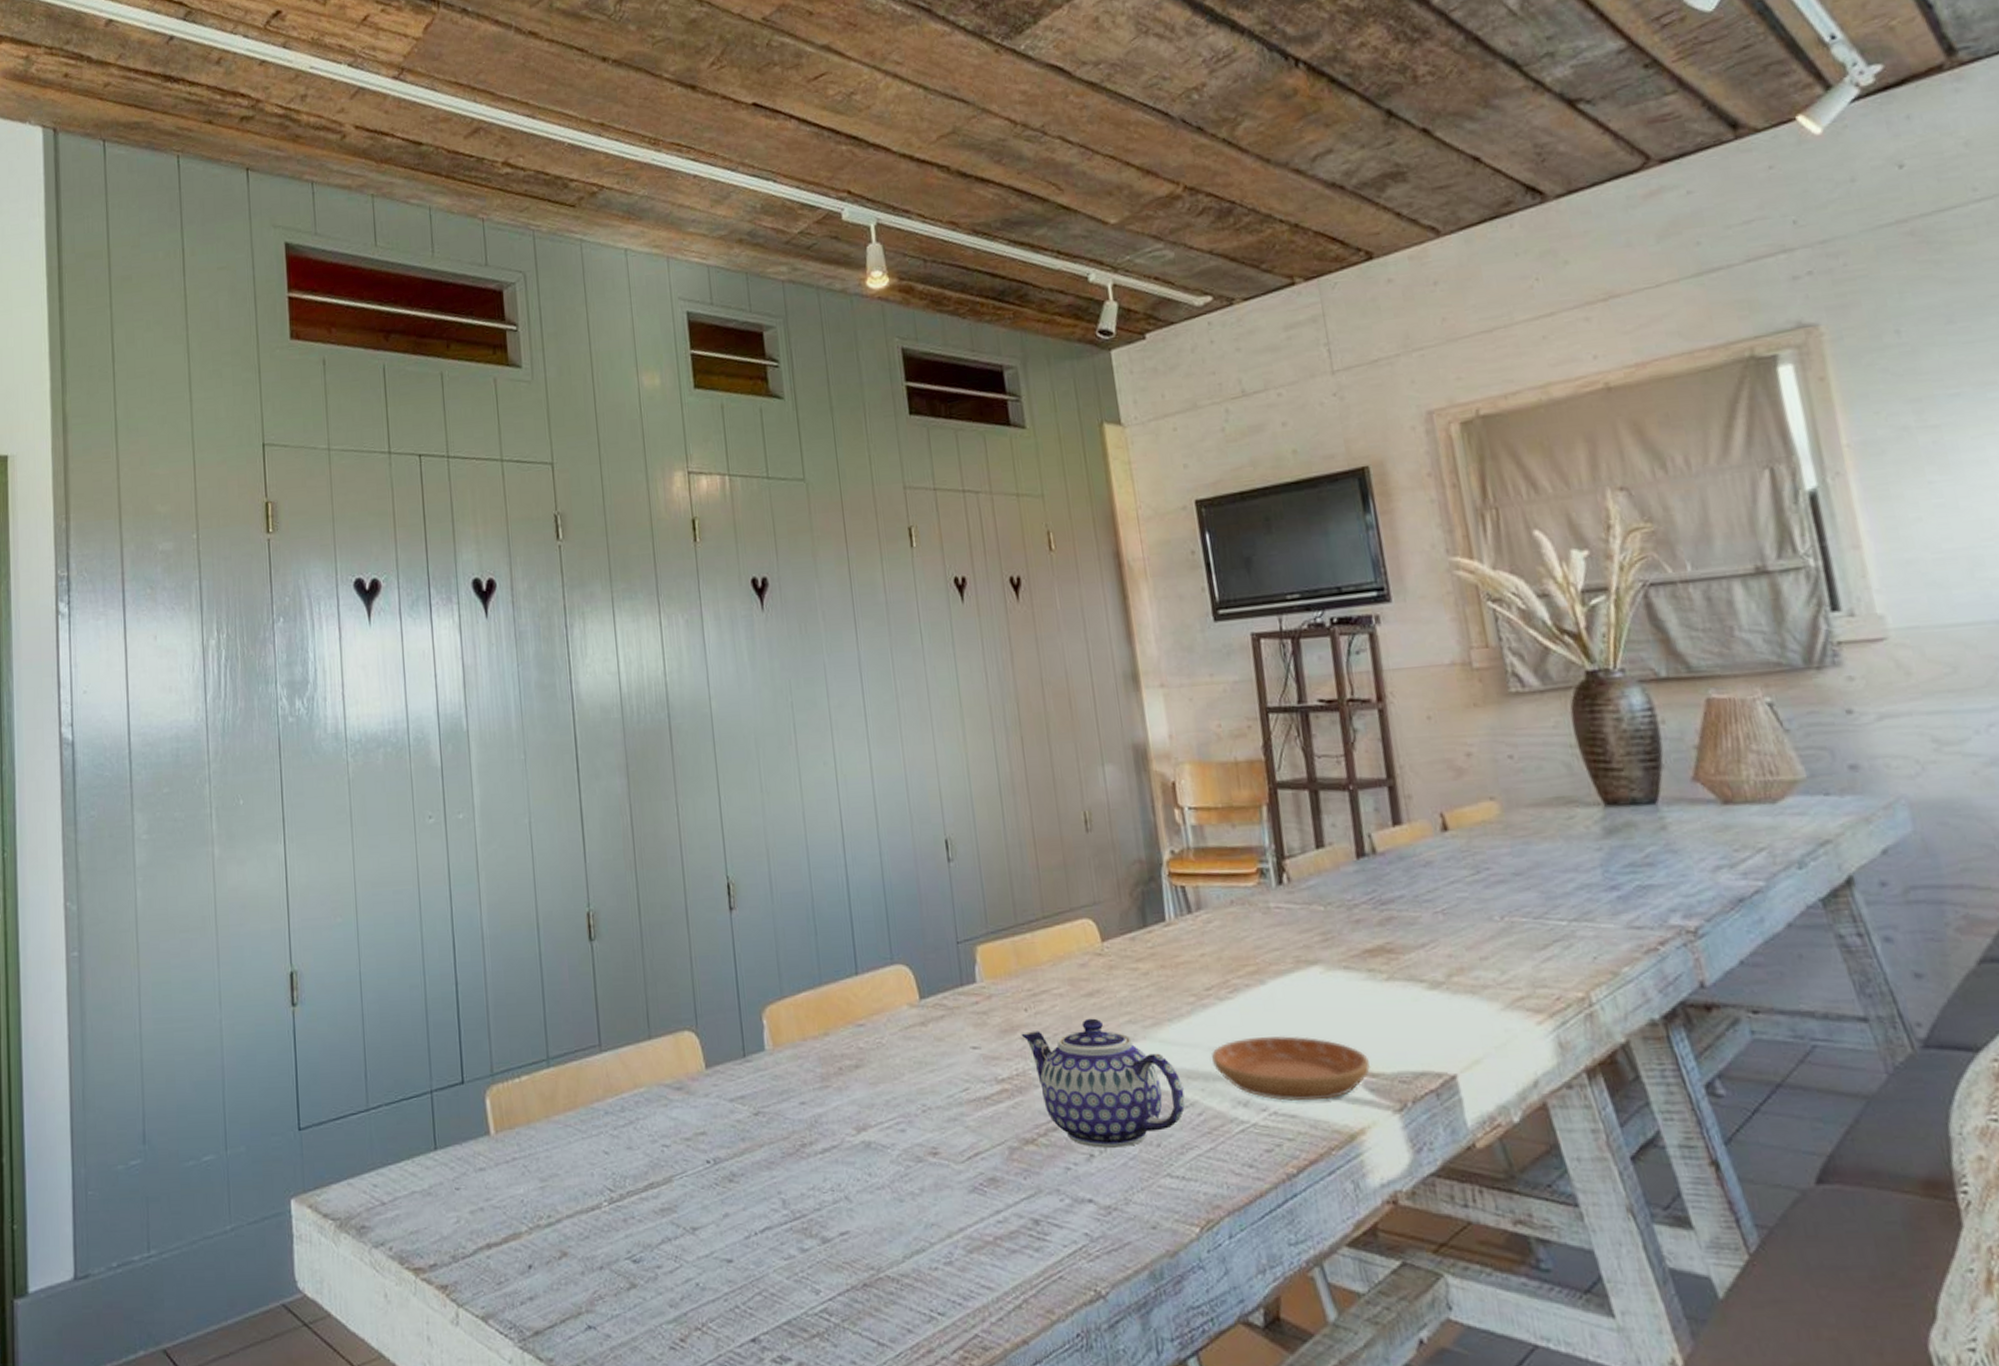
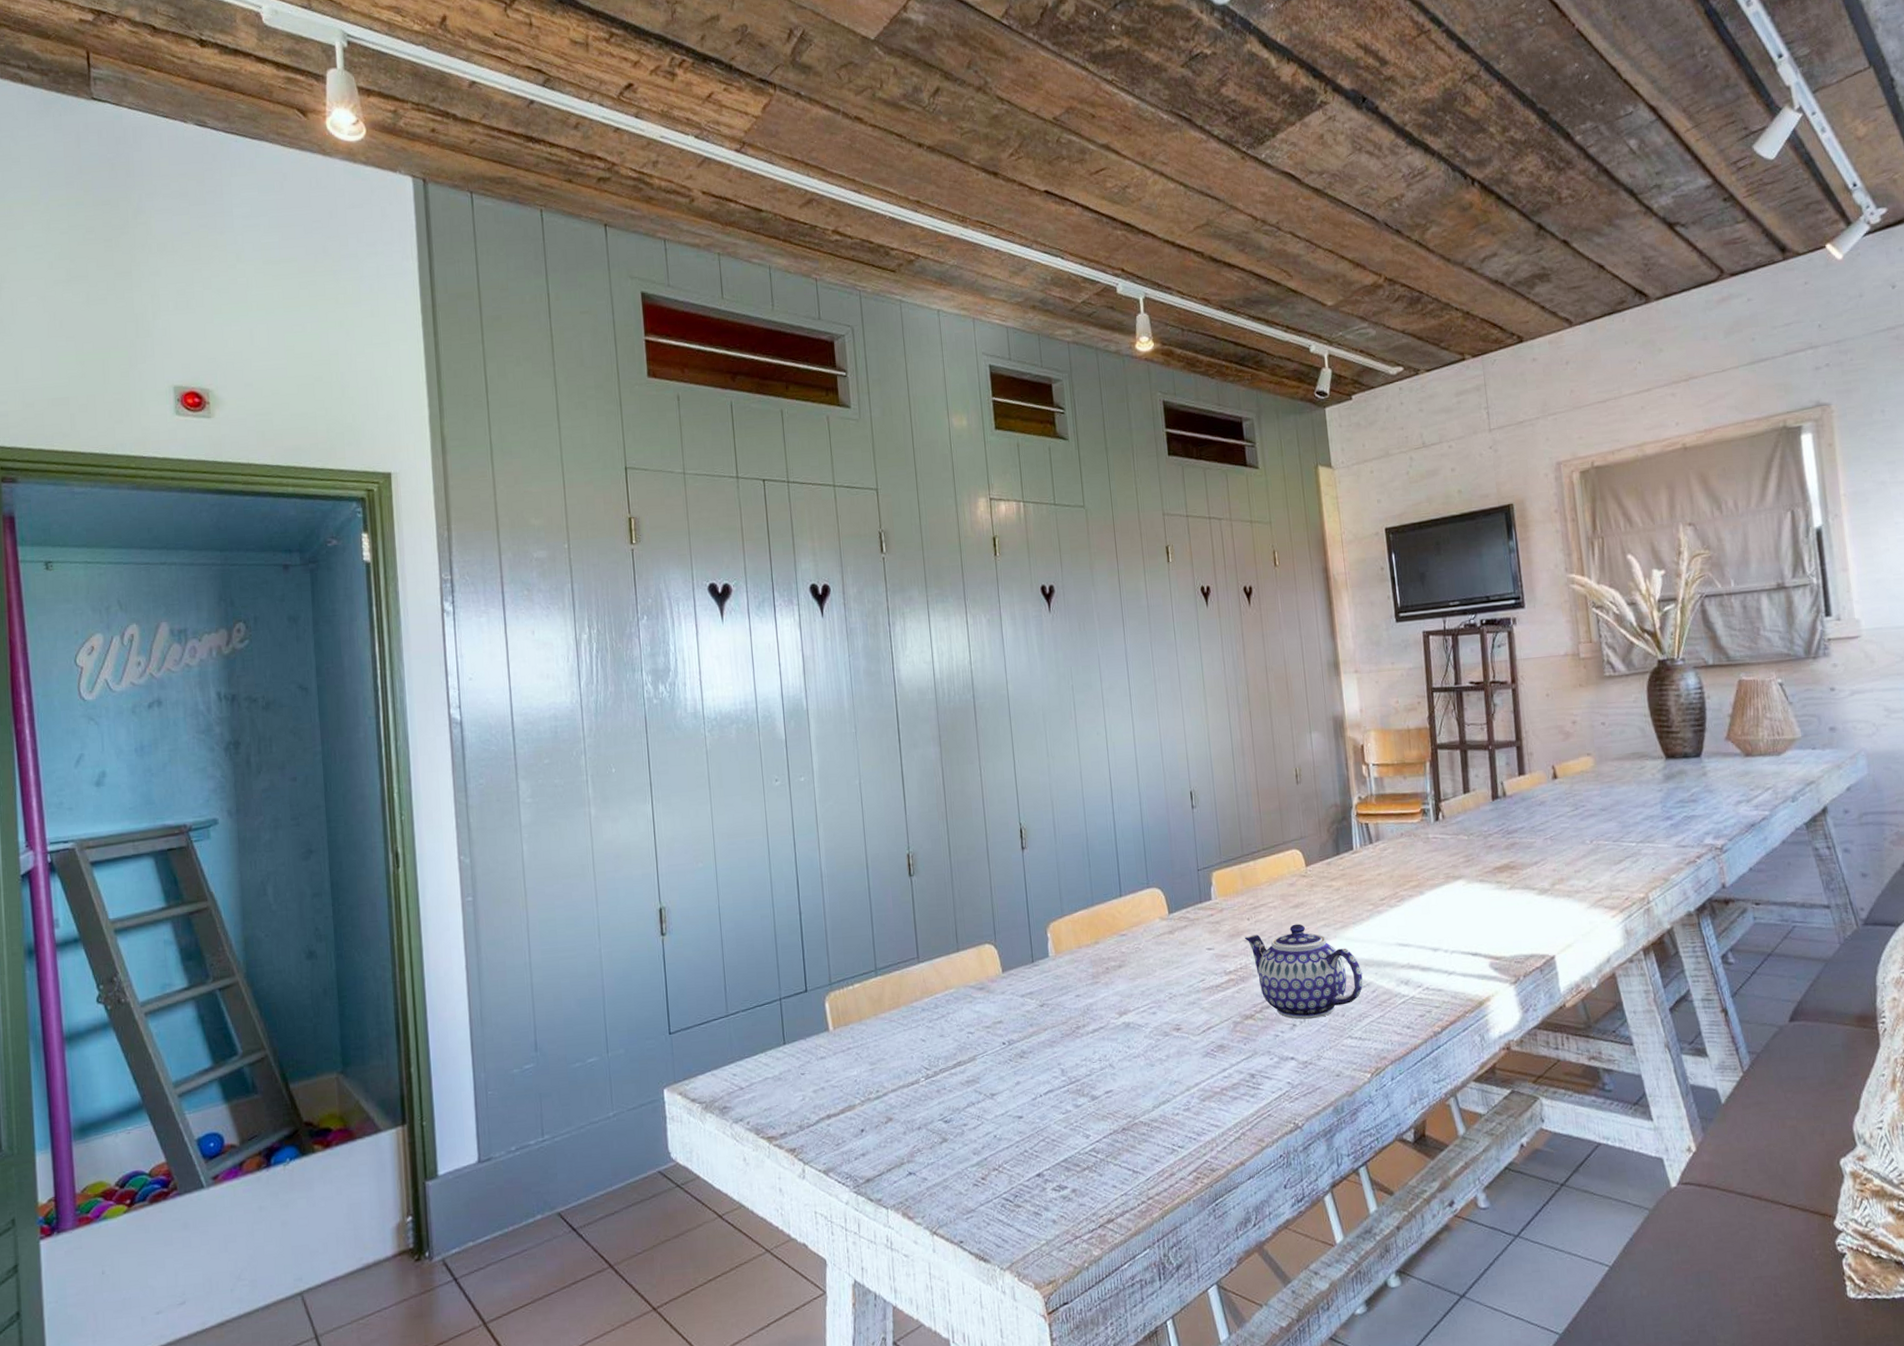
saucer: present [1212,1036,1370,1101] -> none [1384,932,1495,979]

